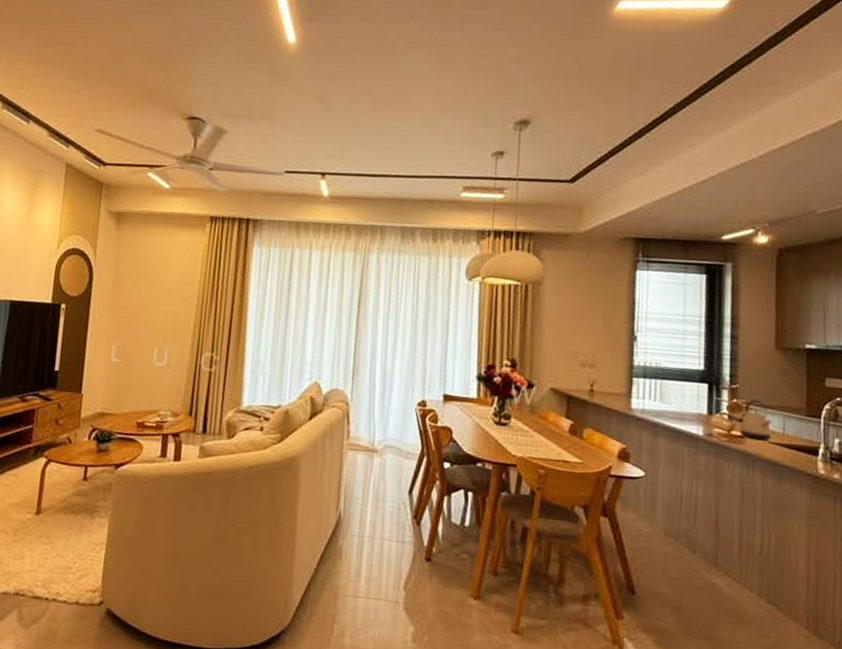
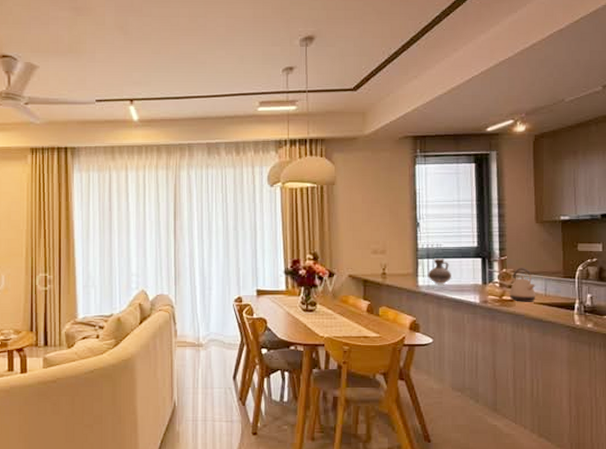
ceramic jug: none [643,379,671,410] -> present [427,258,451,285]

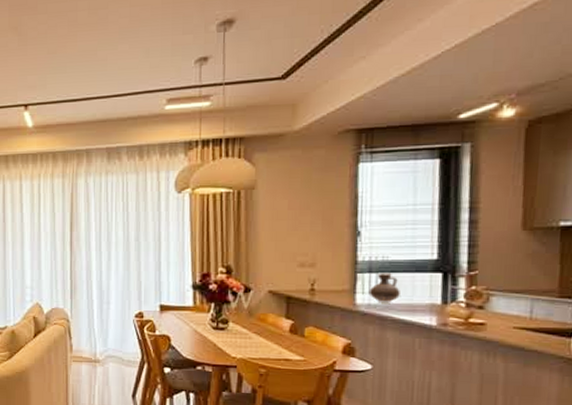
kettle: present [509,268,536,302] -> none [478,285,518,327]

